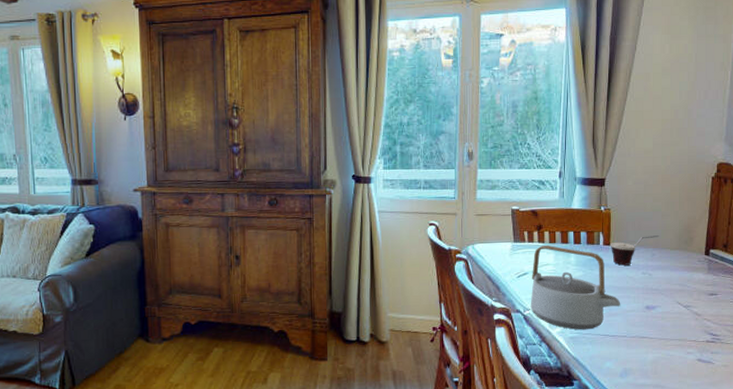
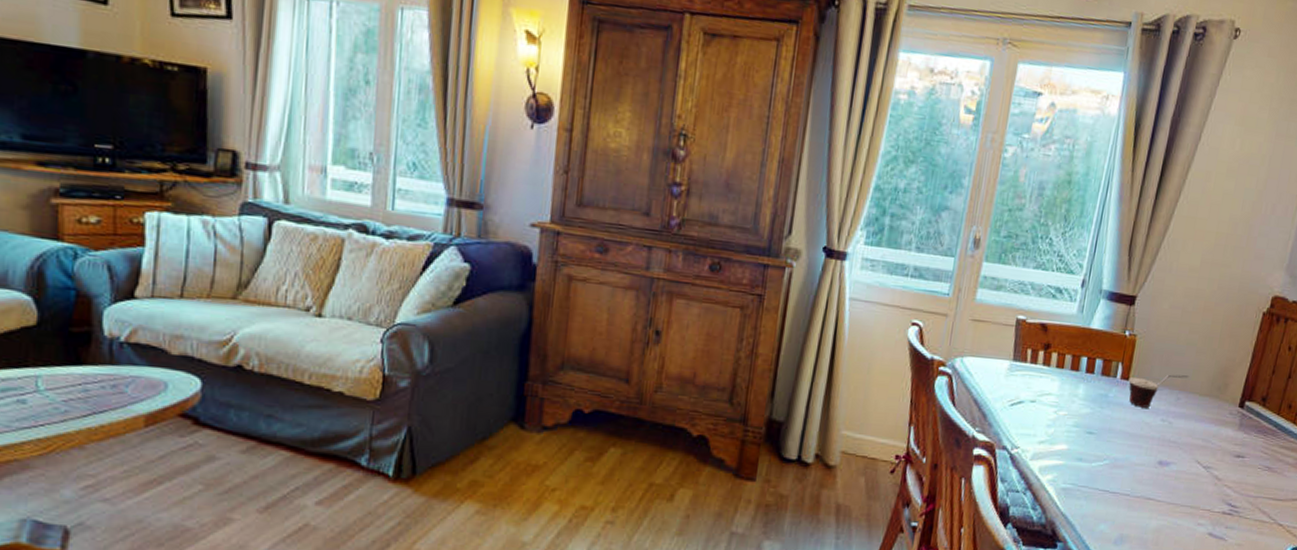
teapot: present [530,244,621,330] -> none [1020,368,1130,482]

